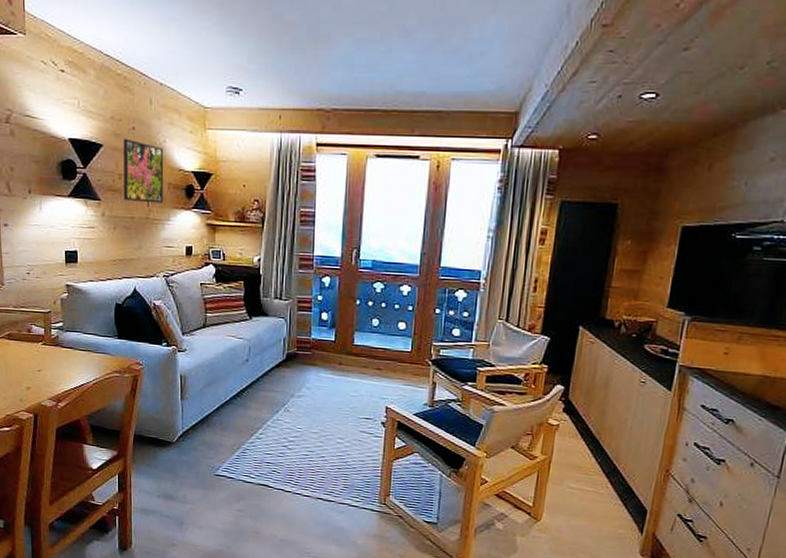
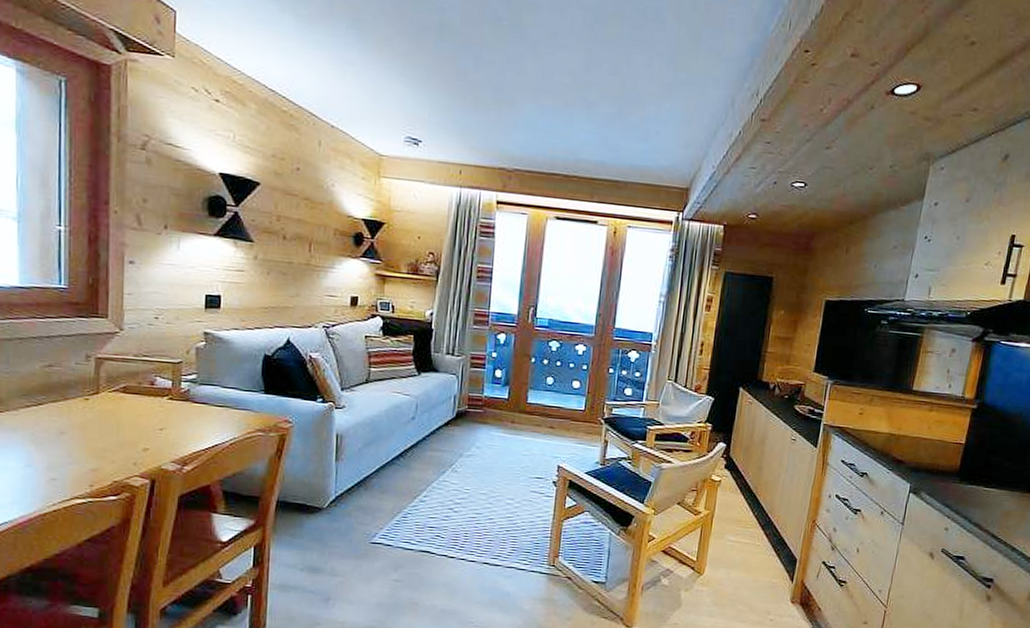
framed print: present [123,138,164,203] -> none [282,178,332,250]

